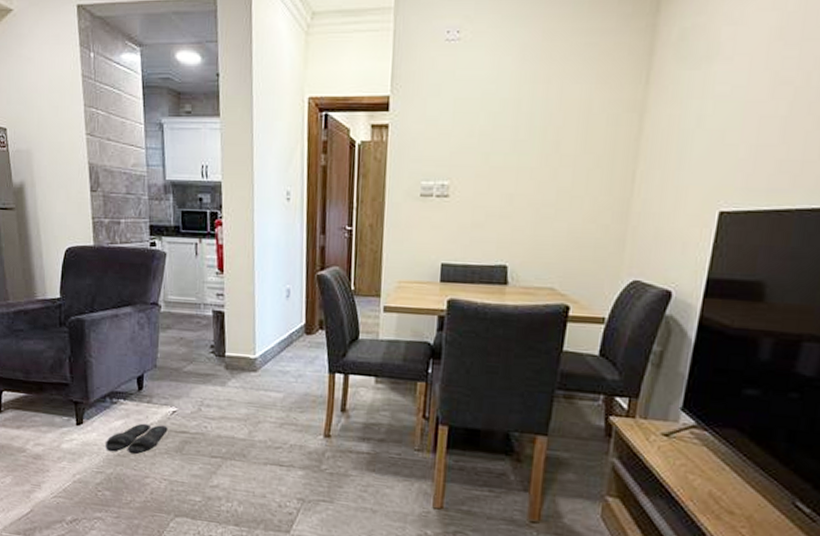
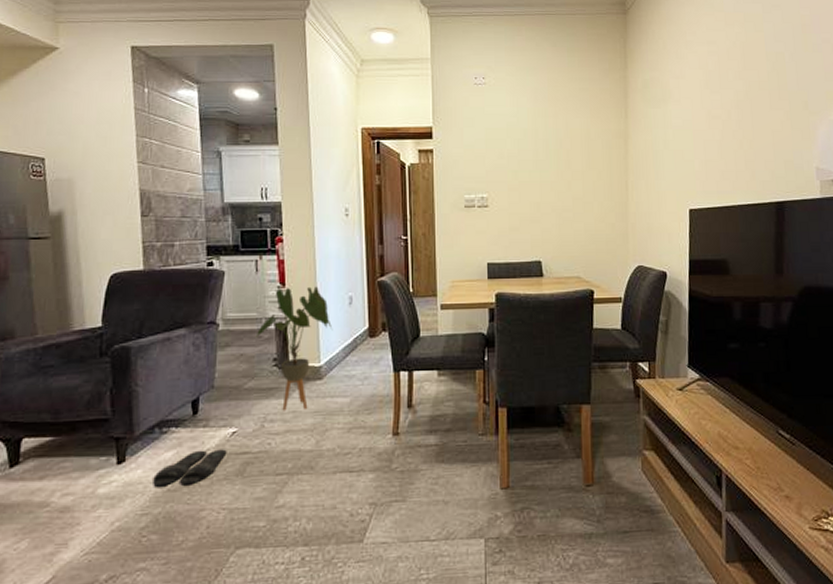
house plant: none [194,274,269,400] -> present [255,286,333,411]

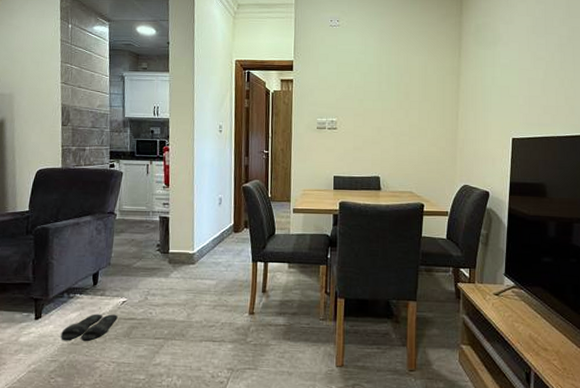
house plant: present [255,286,333,411] -> none [144,188,205,288]

